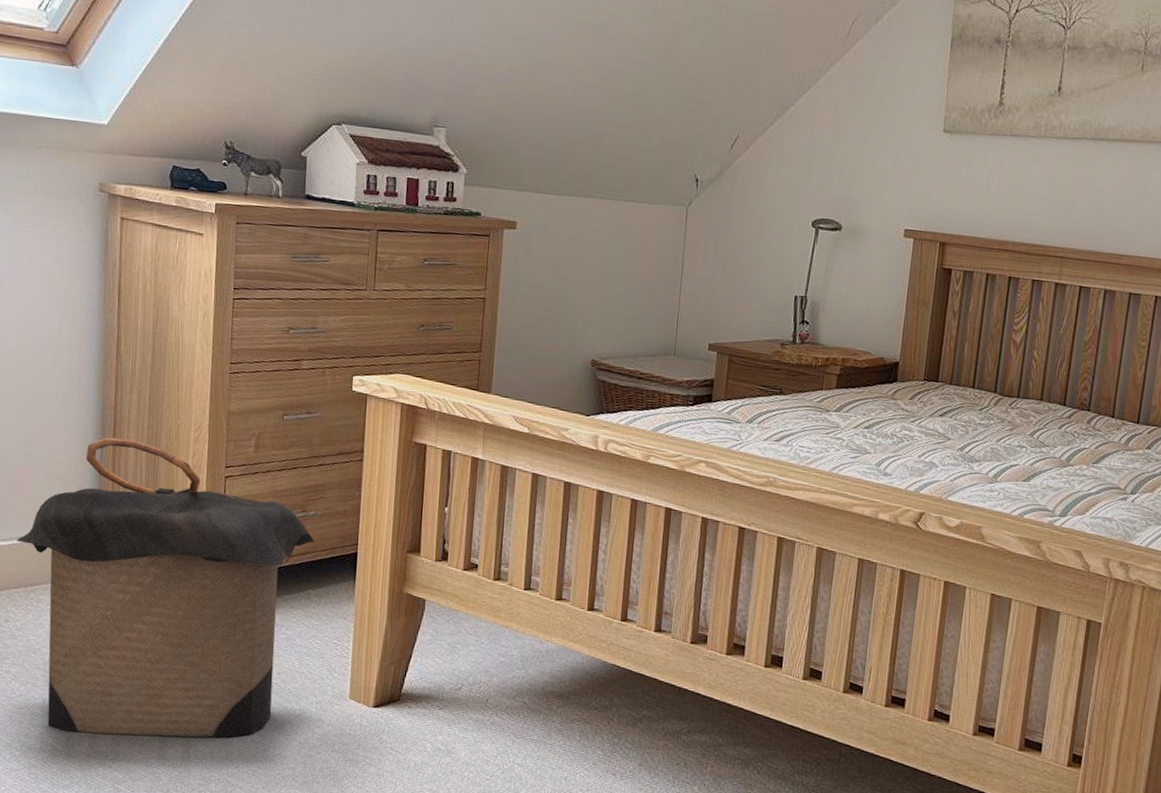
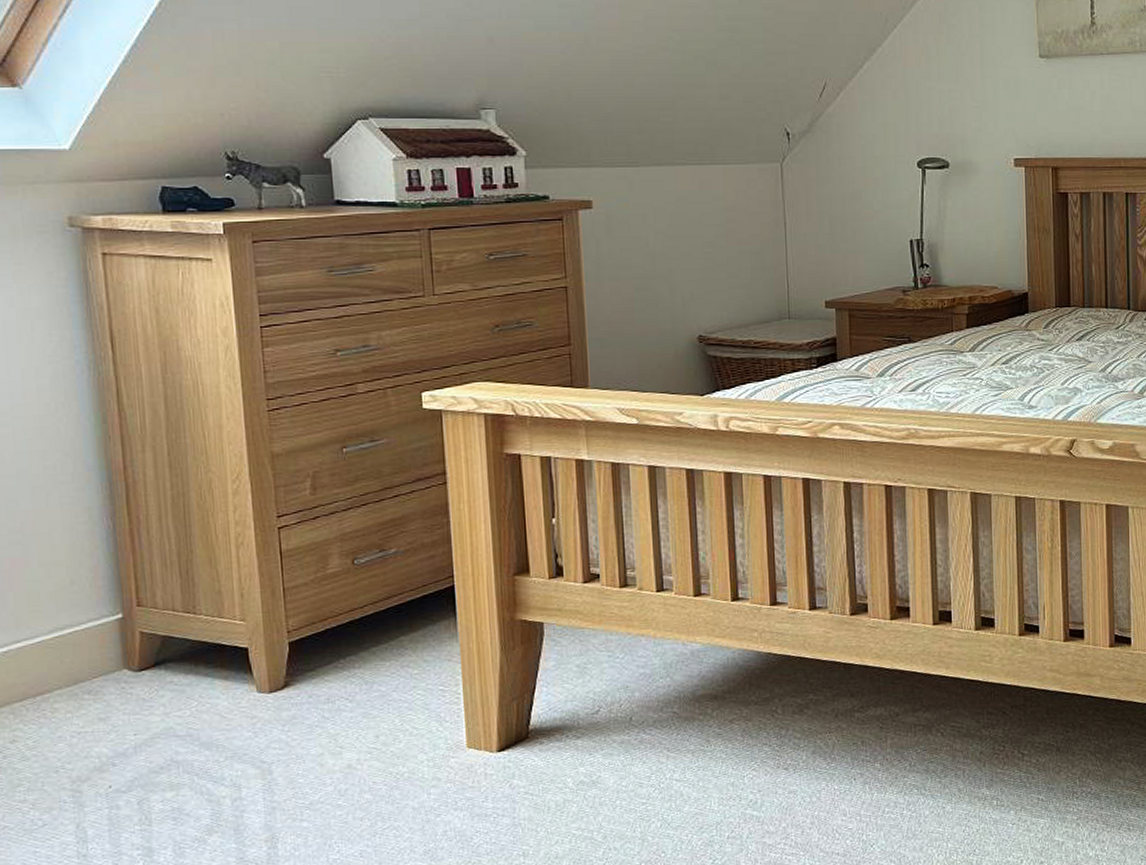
laundry hamper: present [16,437,314,738] -> none [13,504,400,855]

